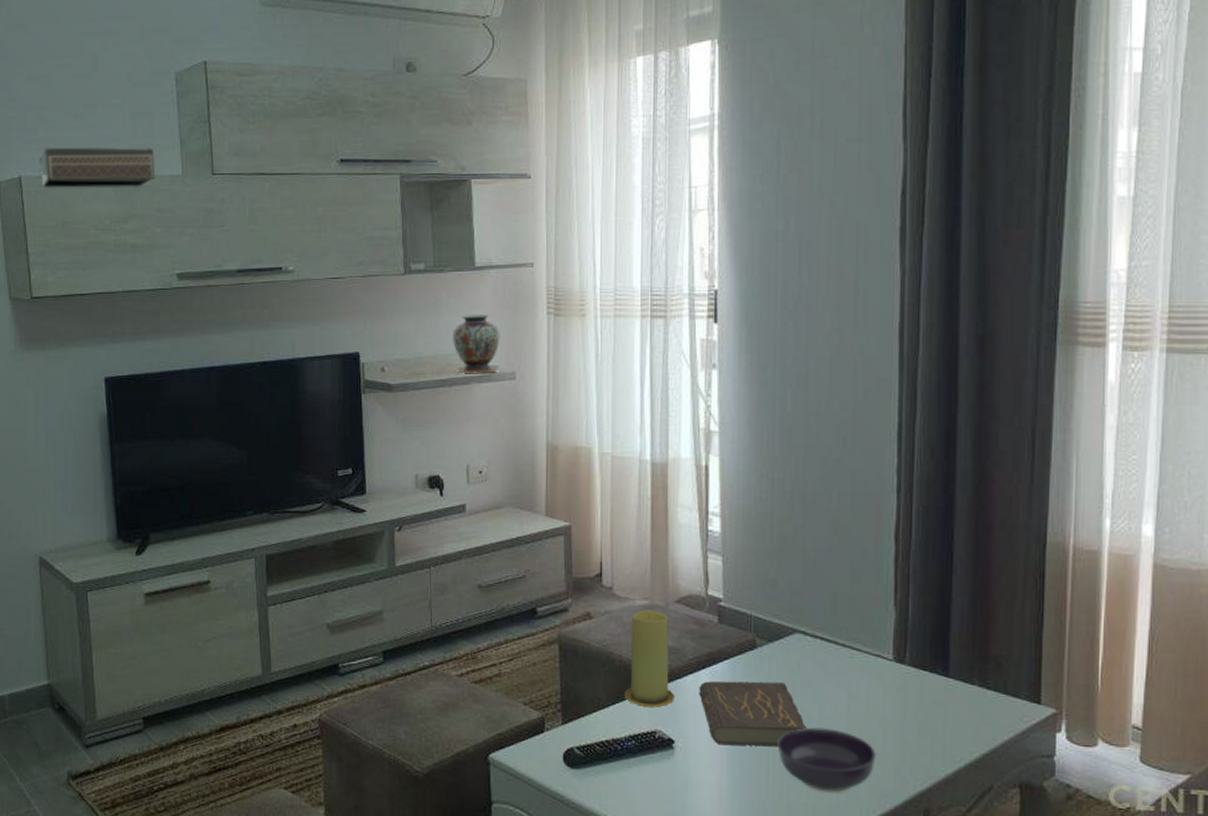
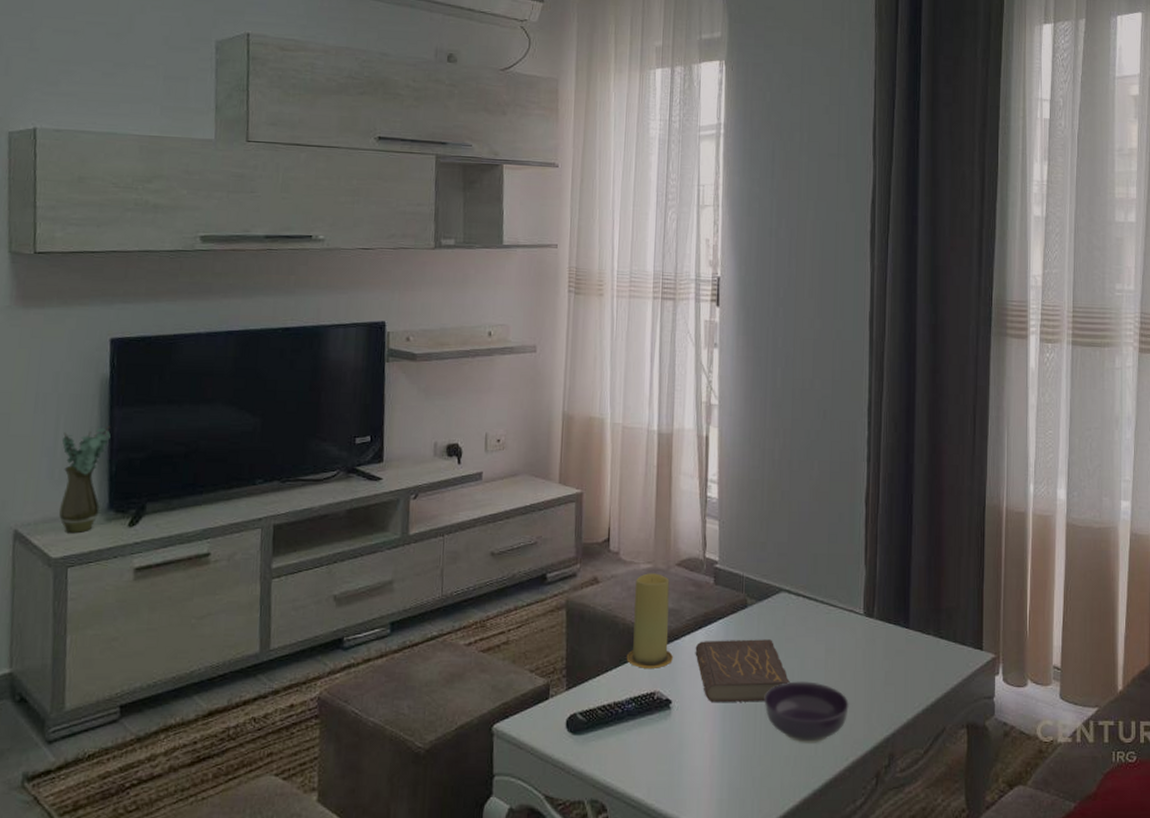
decorative box: present [40,146,156,188] -> none [59,102,187,148]
vase: none [72,460,113,560] -> present [58,426,111,533]
decorative vase: present [452,314,500,374] -> none [477,289,524,346]

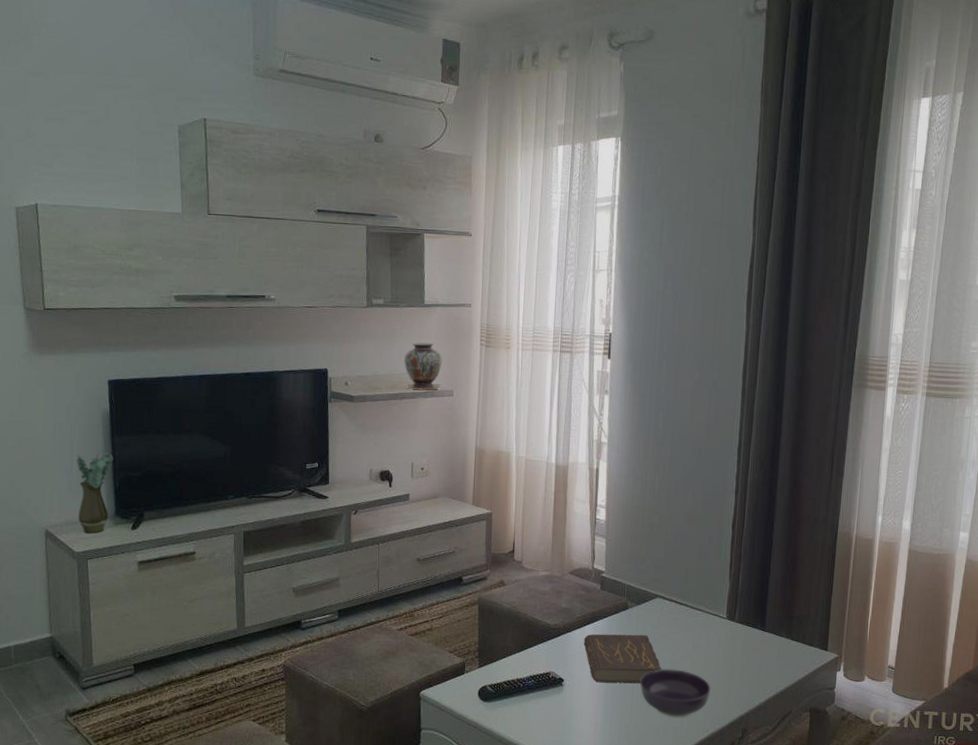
decorative vase: none [477,289,524,346] -> present [403,342,442,391]
candle: present [626,573,673,668] -> none [527,579,565,654]

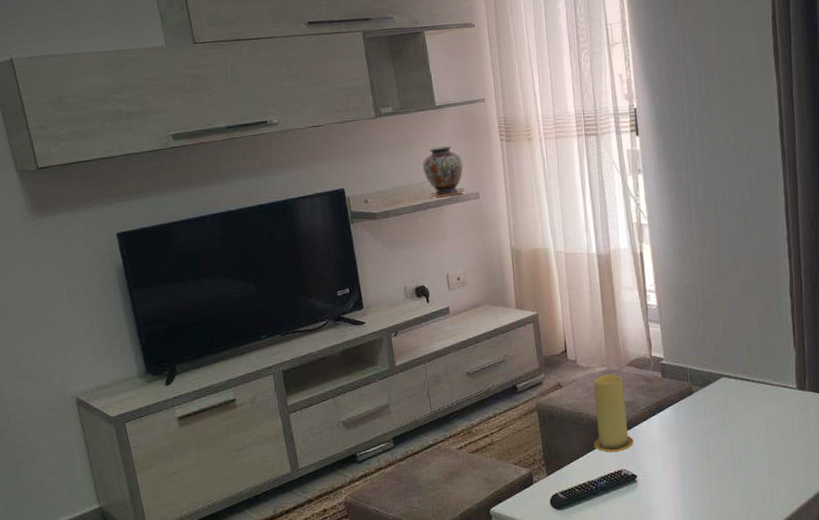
vase: present [77,450,113,533] -> none [97,306,140,395]
candle: none [527,579,565,654] -> present [593,374,634,452]
book: present [583,634,662,684] -> none [652,417,737,474]
bowl: present [640,669,711,718] -> none [715,448,790,498]

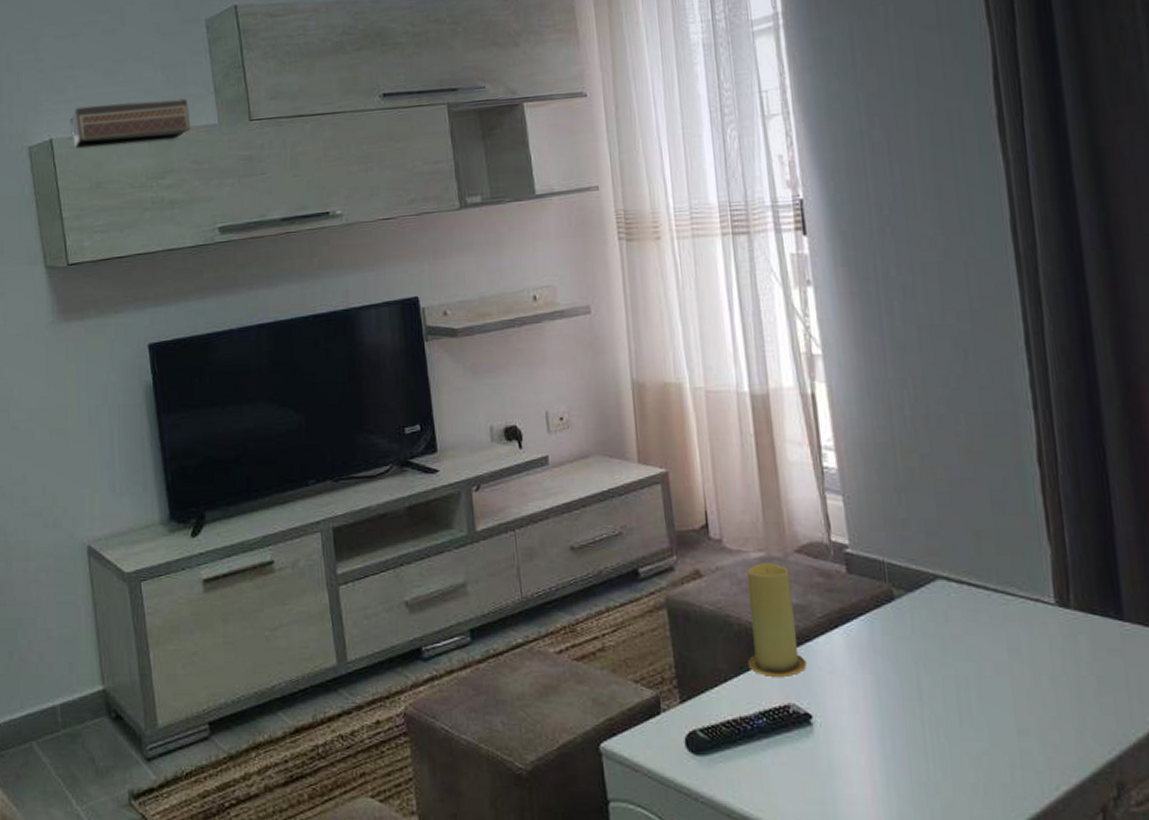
decorative box: none [29,23,141,68] -> present [71,98,191,149]
decorative vase: present [422,145,466,199] -> none [517,244,572,312]

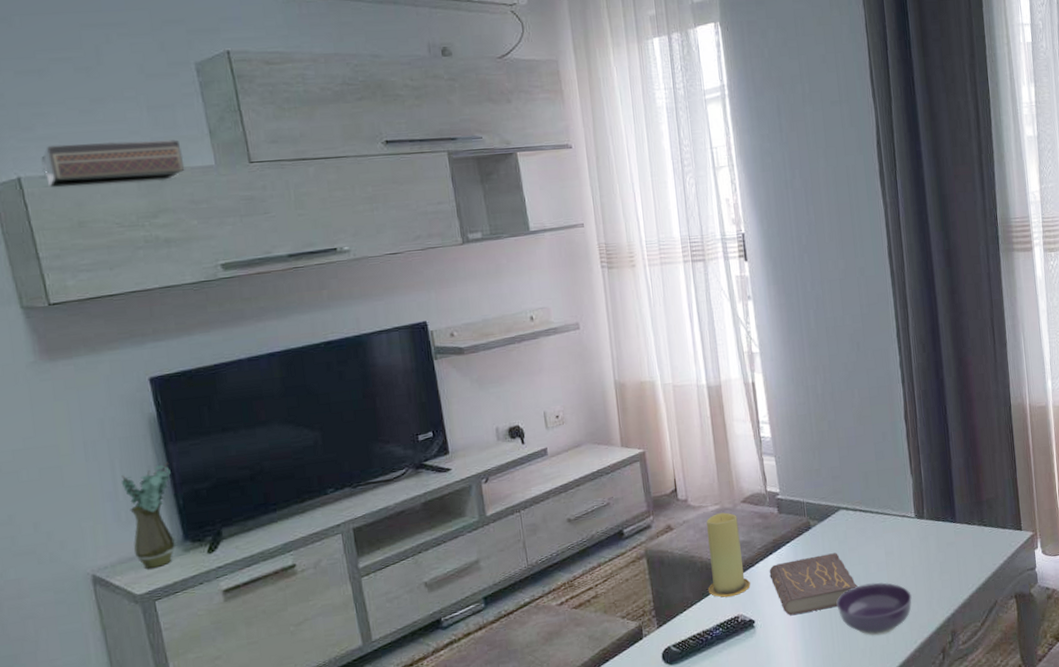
vase: none [118,434,162,546] -> present [121,462,175,569]
book: none [833,639,965,718] -> present [769,552,858,616]
bowl: none [932,690,1051,768] -> present [836,582,912,636]

